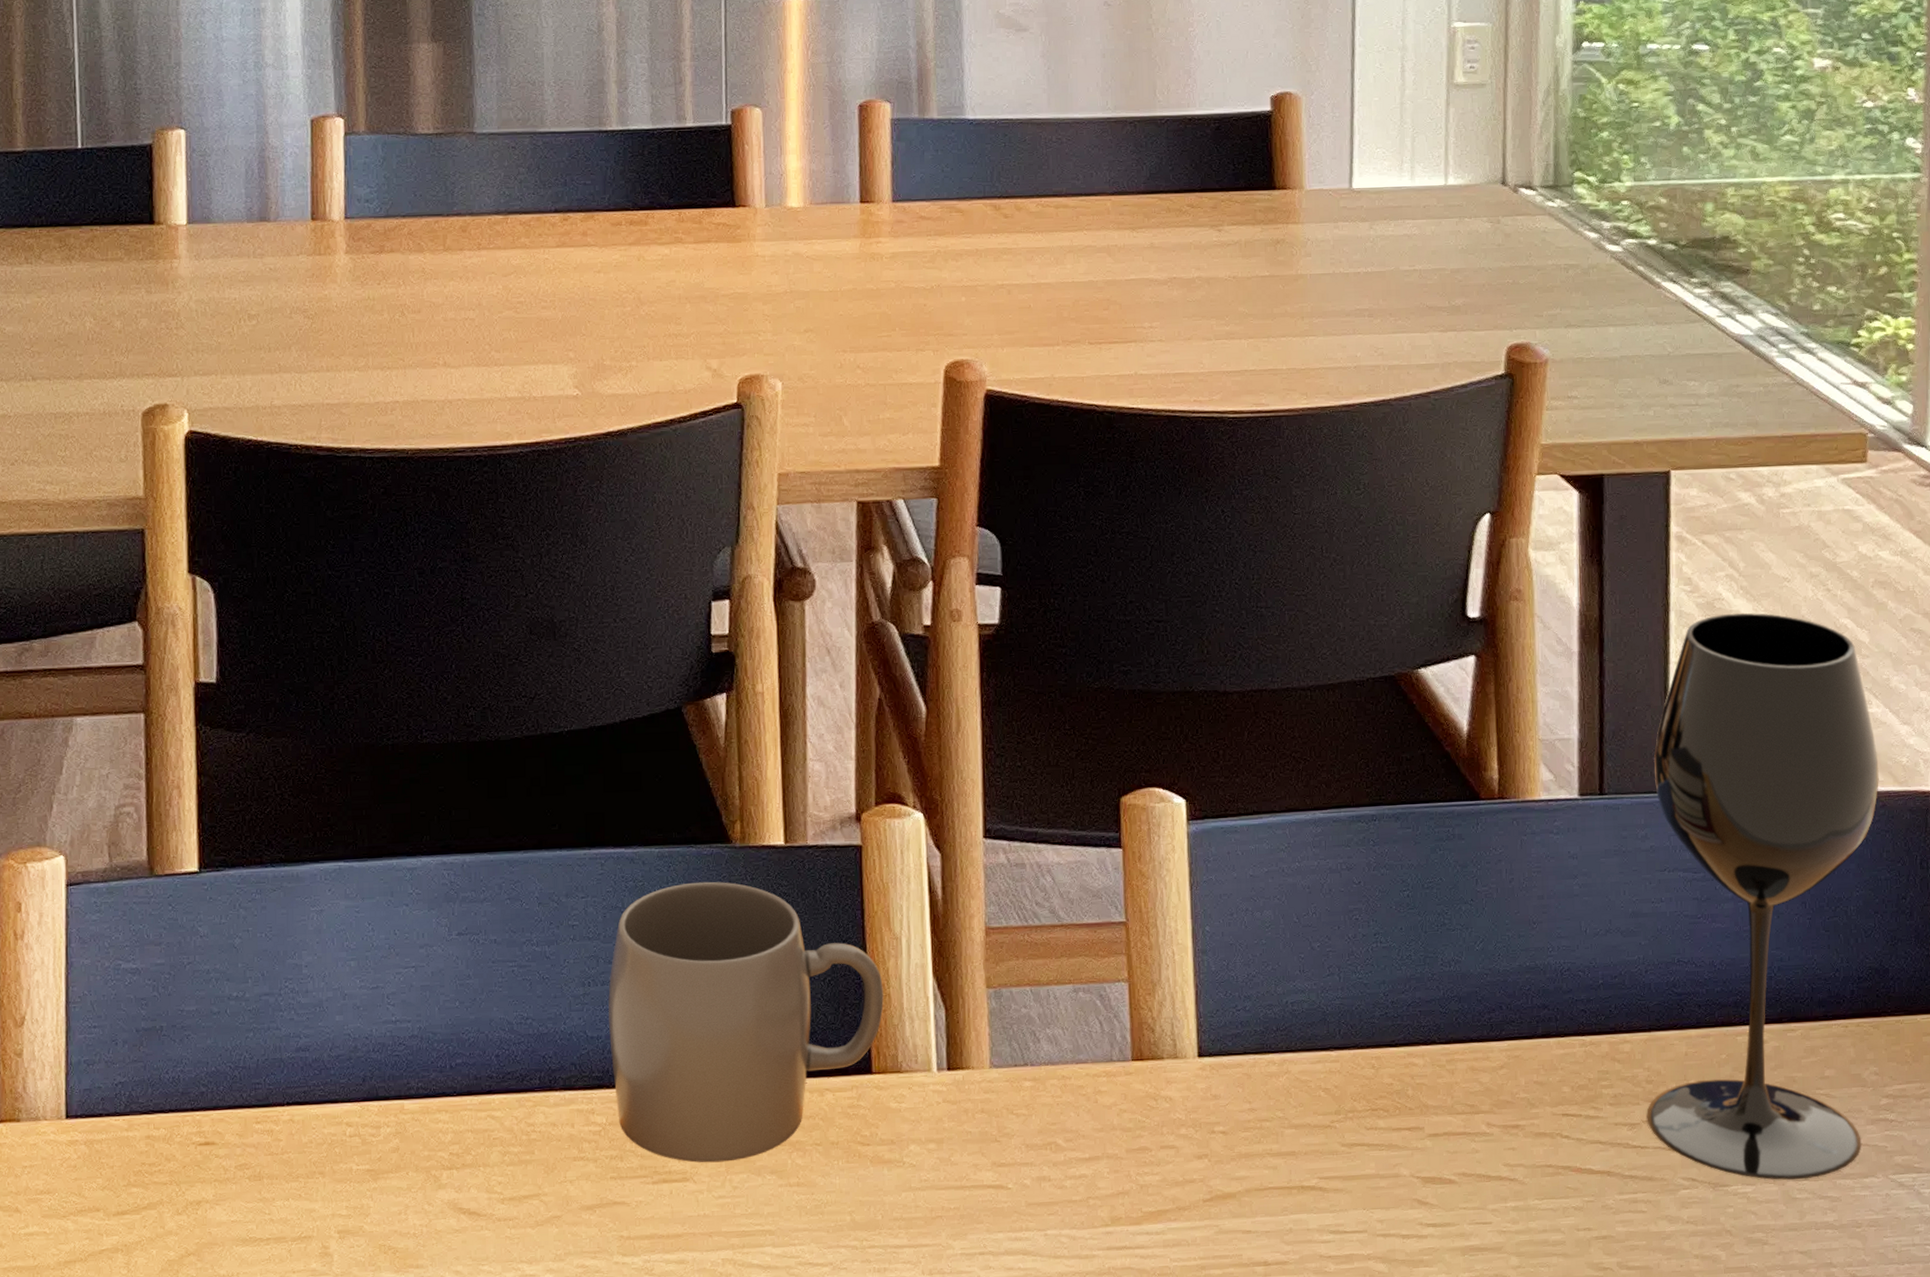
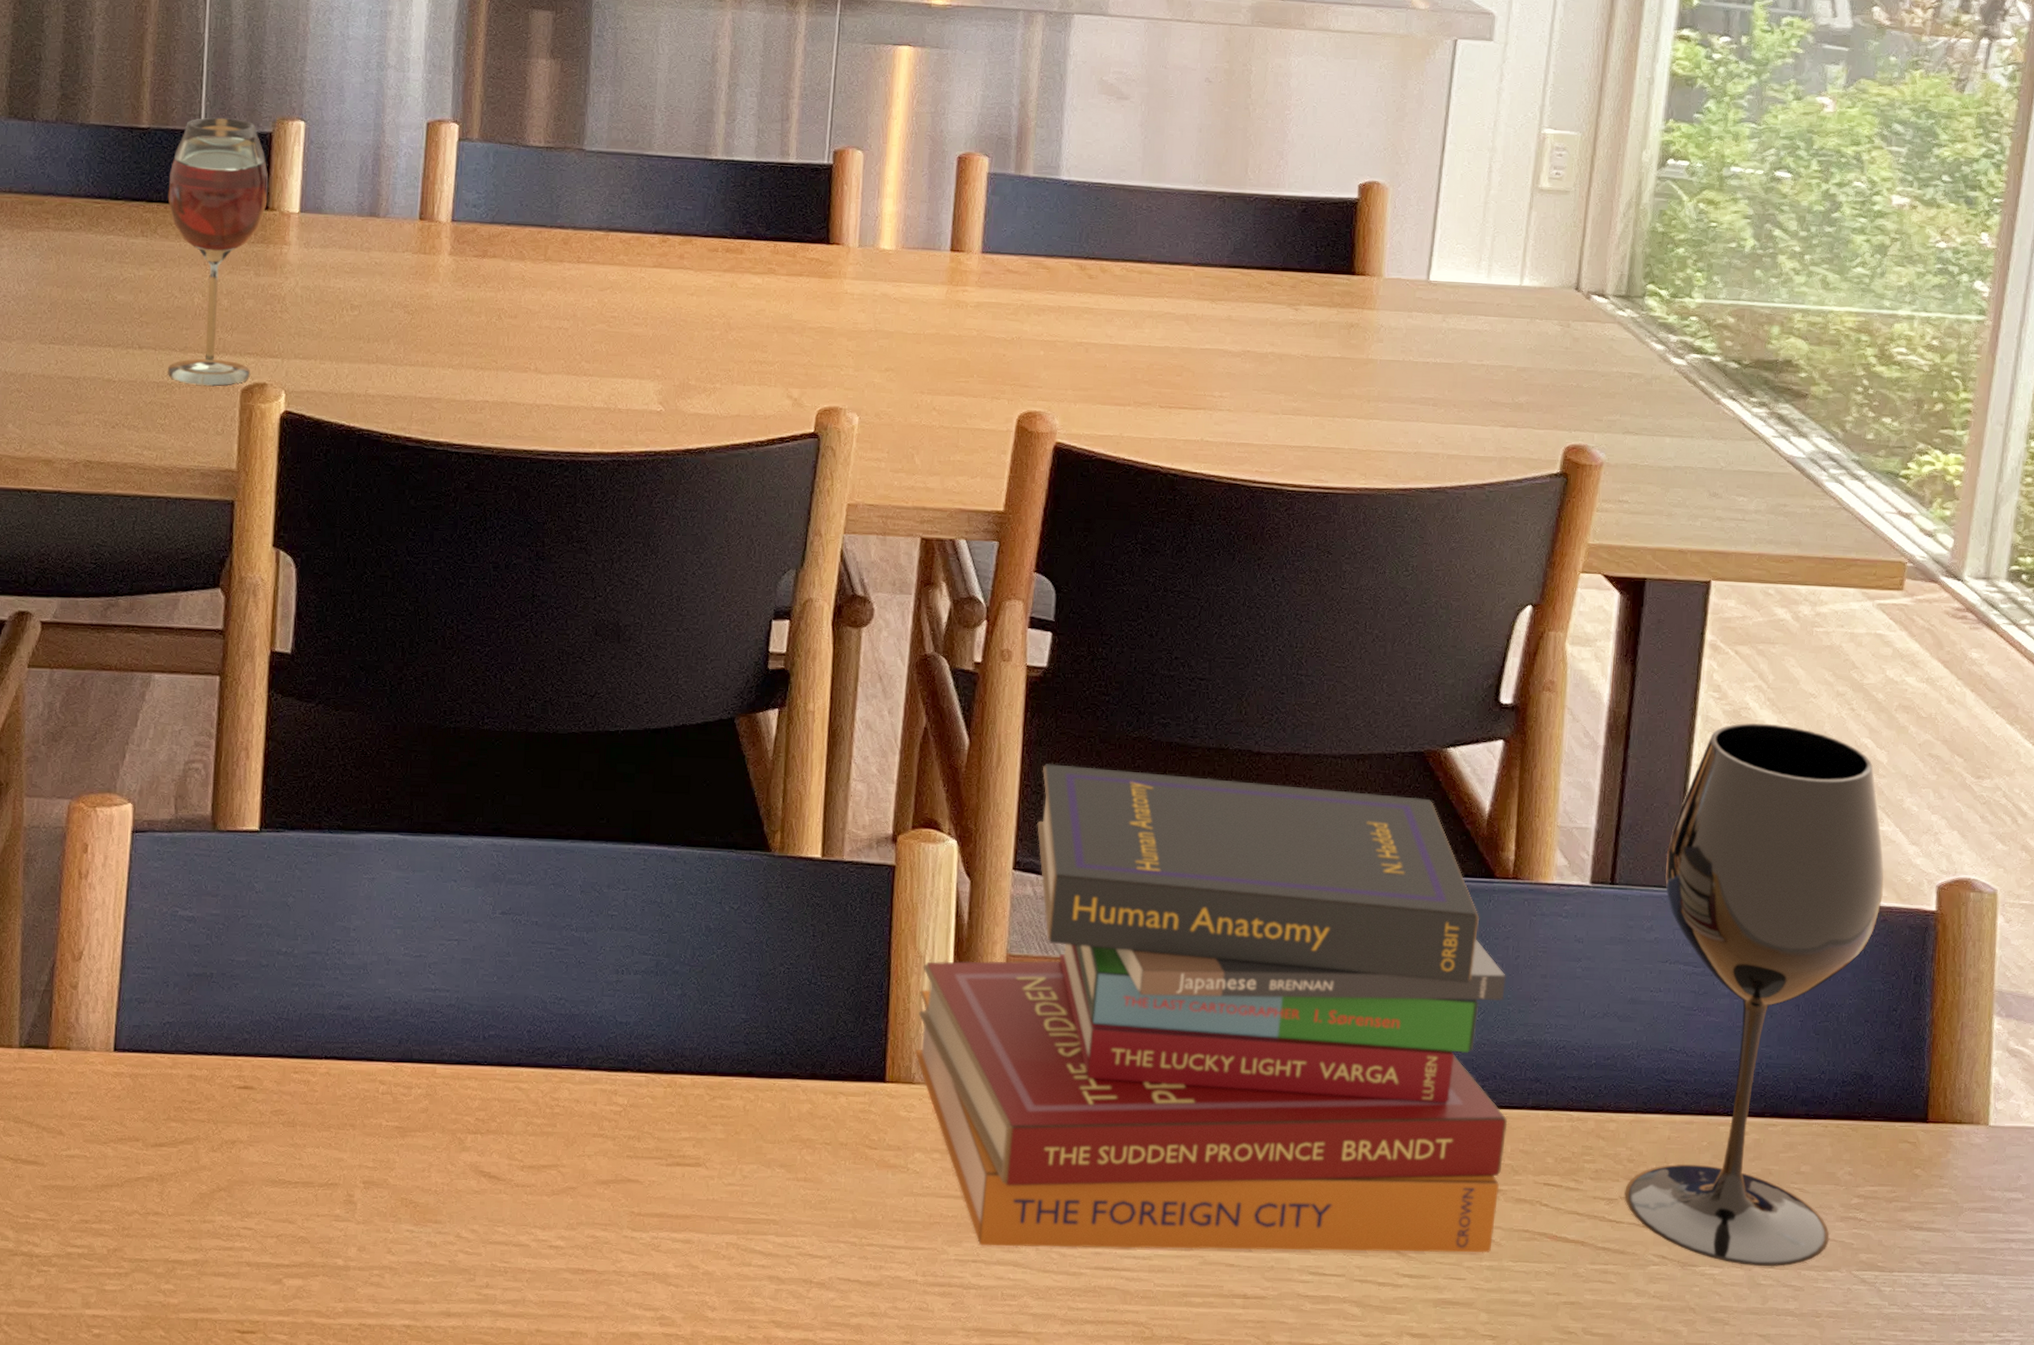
wineglass: none [49,133,153,412] -> present [167,117,269,386]
mug: present [608,881,884,1163] -> none [637,885,904,1152]
books: none [899,723,1519,1237] -> present [915,764,1507,1254]

